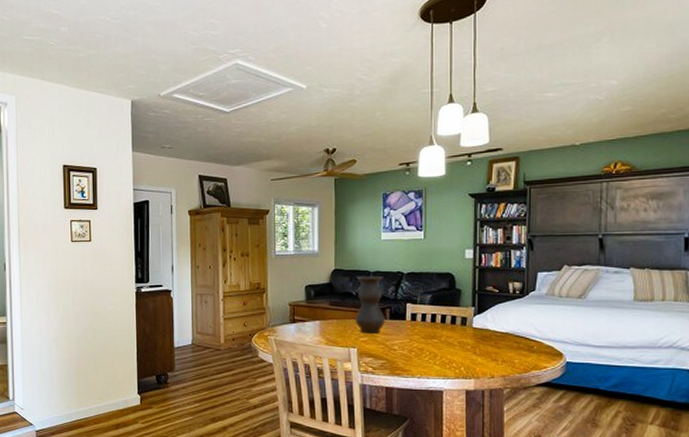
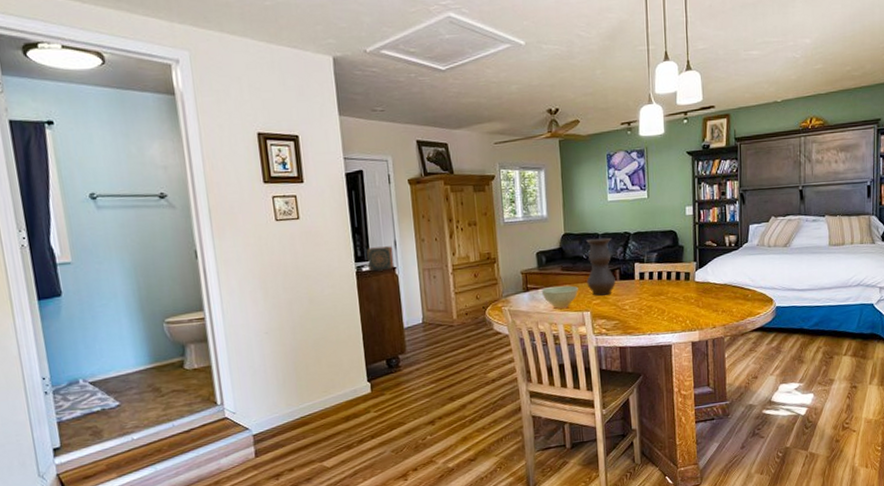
decorative box: none [147,270,170,292] -> present [367,246,395,271]
bowl: none [308,321,346,344] -> present [541,285,578,310]

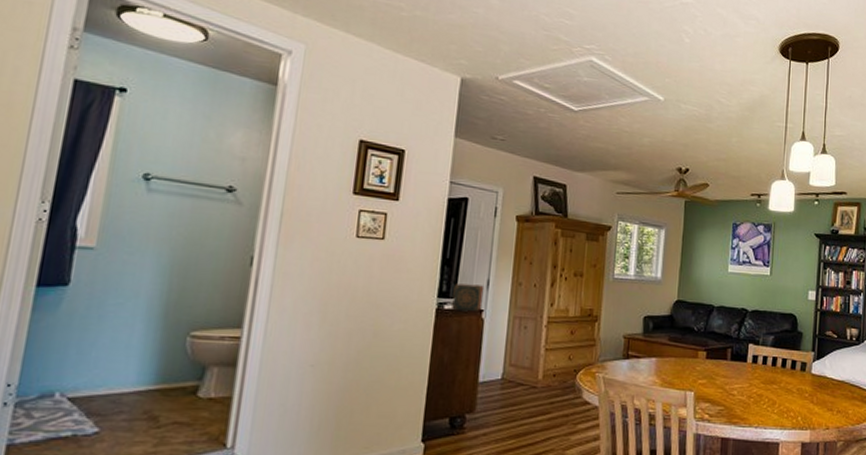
bowl: present [541,285,578,310] -> none [643,358,684,385]
vase: present [586,237,616,296] -> none [694,310,727,376]

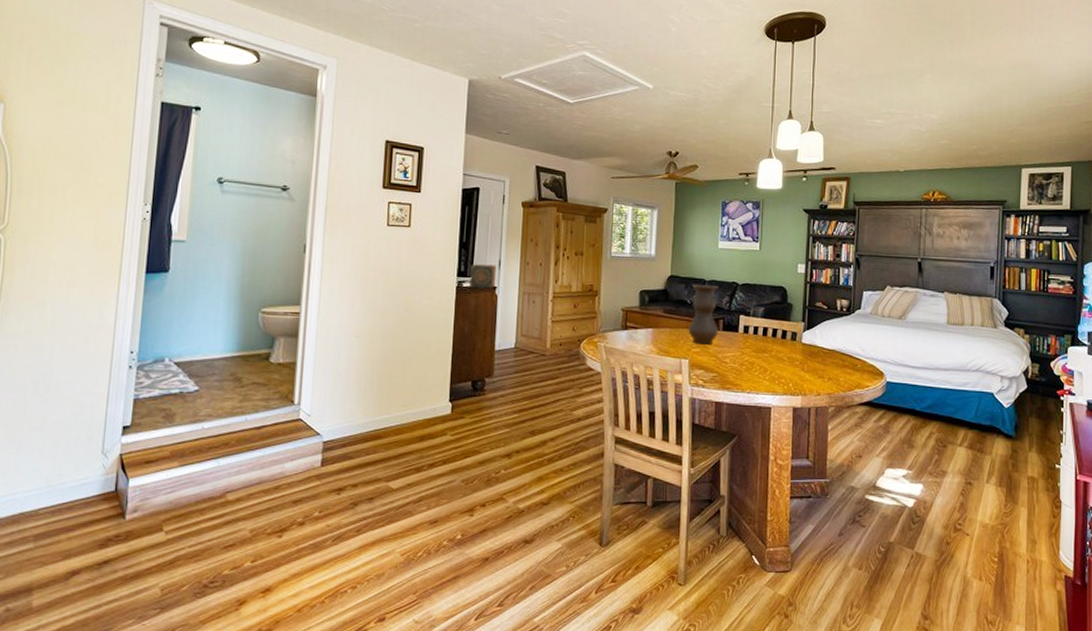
vase: none [694,310,727,376] -> present [688,284,719,345]

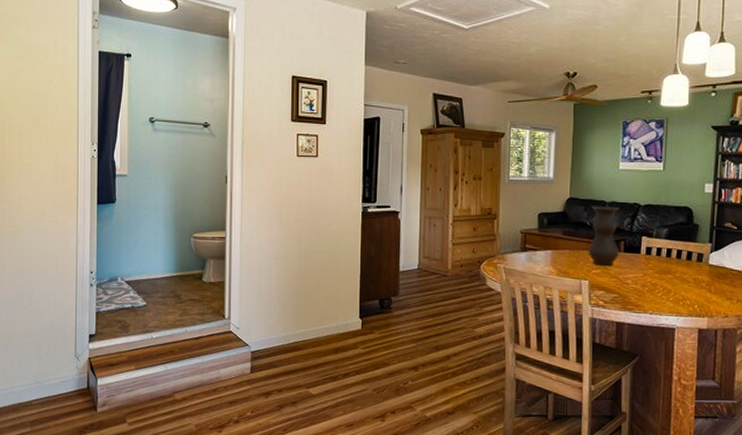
decorative box: present [469,264,497,288] -> none [374,190,398,213]

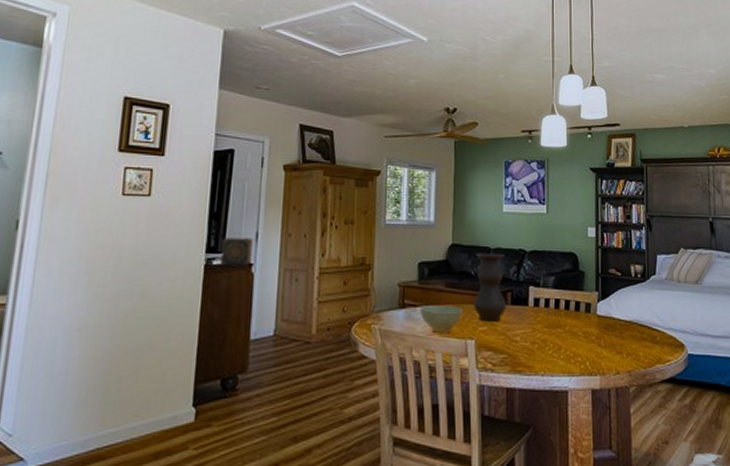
decorative box: none [374,190,398,213] -> present [220,238,253,265]
bowl: none [539,250,578,275] -> present [419,306,463,334]

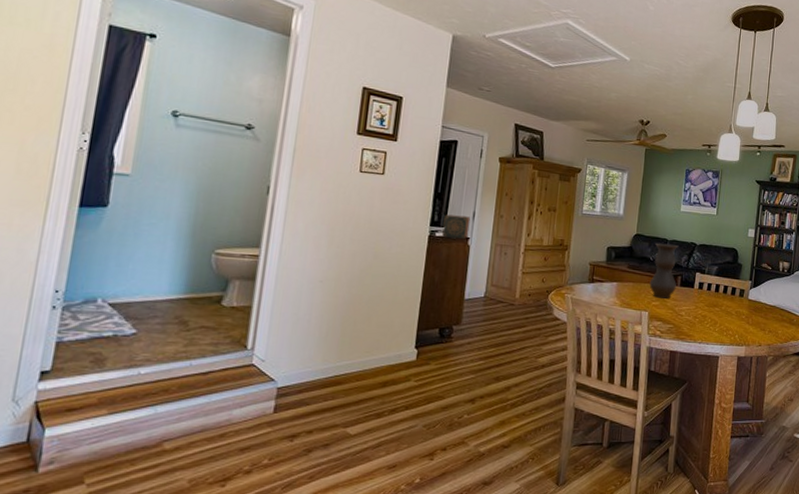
bowl: present [419,306,463,334] -> none [605,282,641,306]

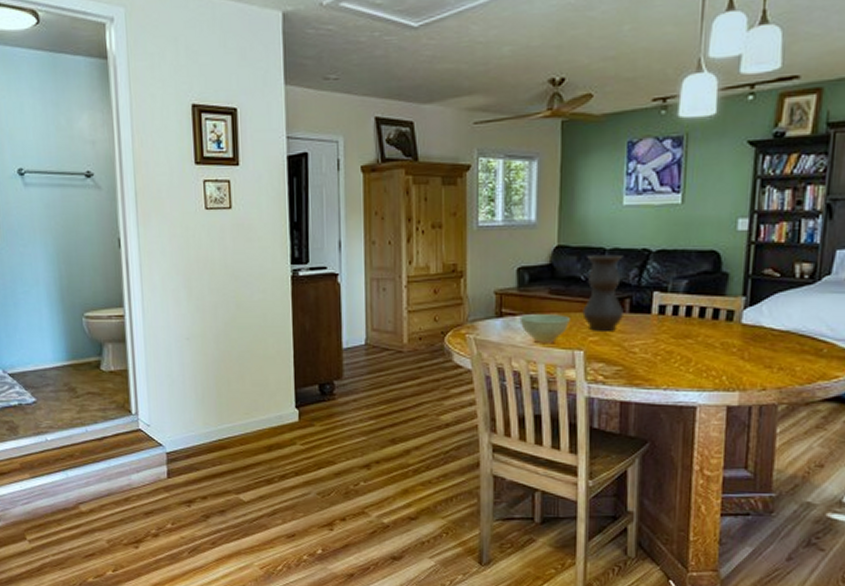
decorative box: present [442,214,471,239] -> none [306,247,337,276]
bowl: none [605,282,641,306] -> present [519,314,570,344]

